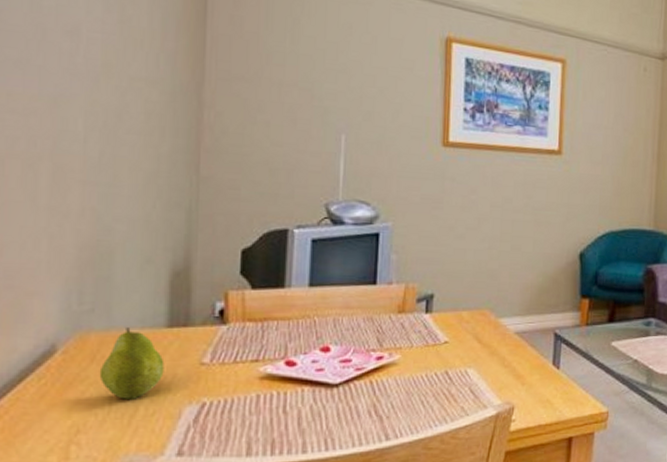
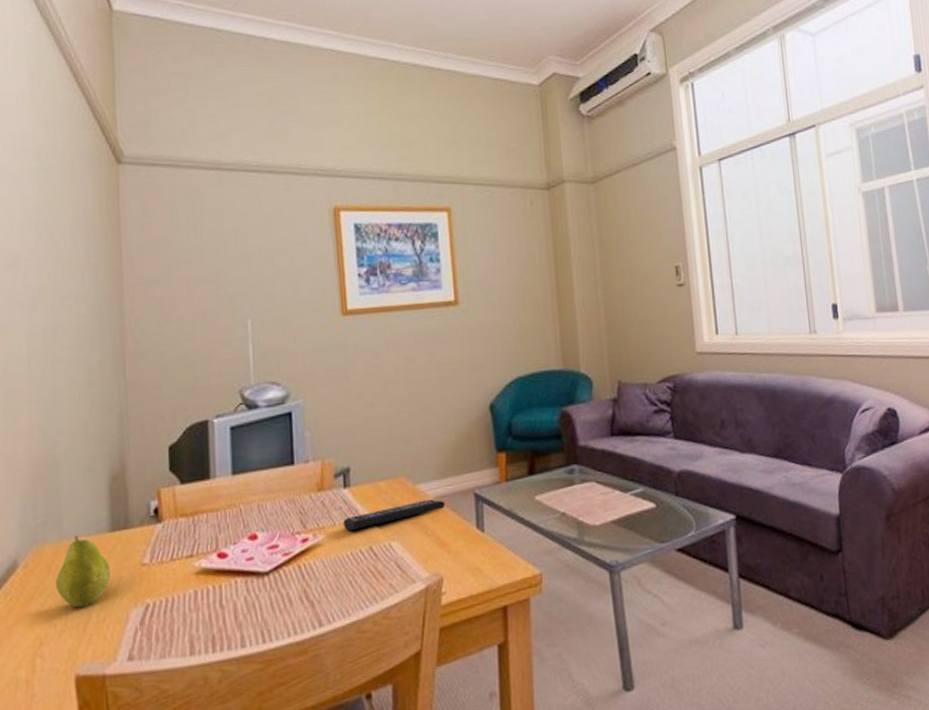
remote control: none [421,333,525,354] -> present [343,499,446,531]

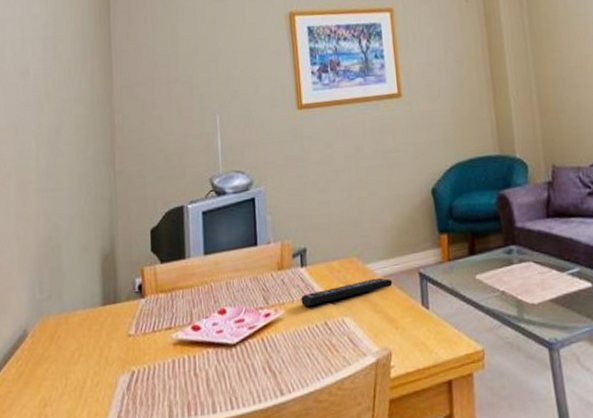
fruit: present [55,536,111,608] -> none [57,309,103,373]

